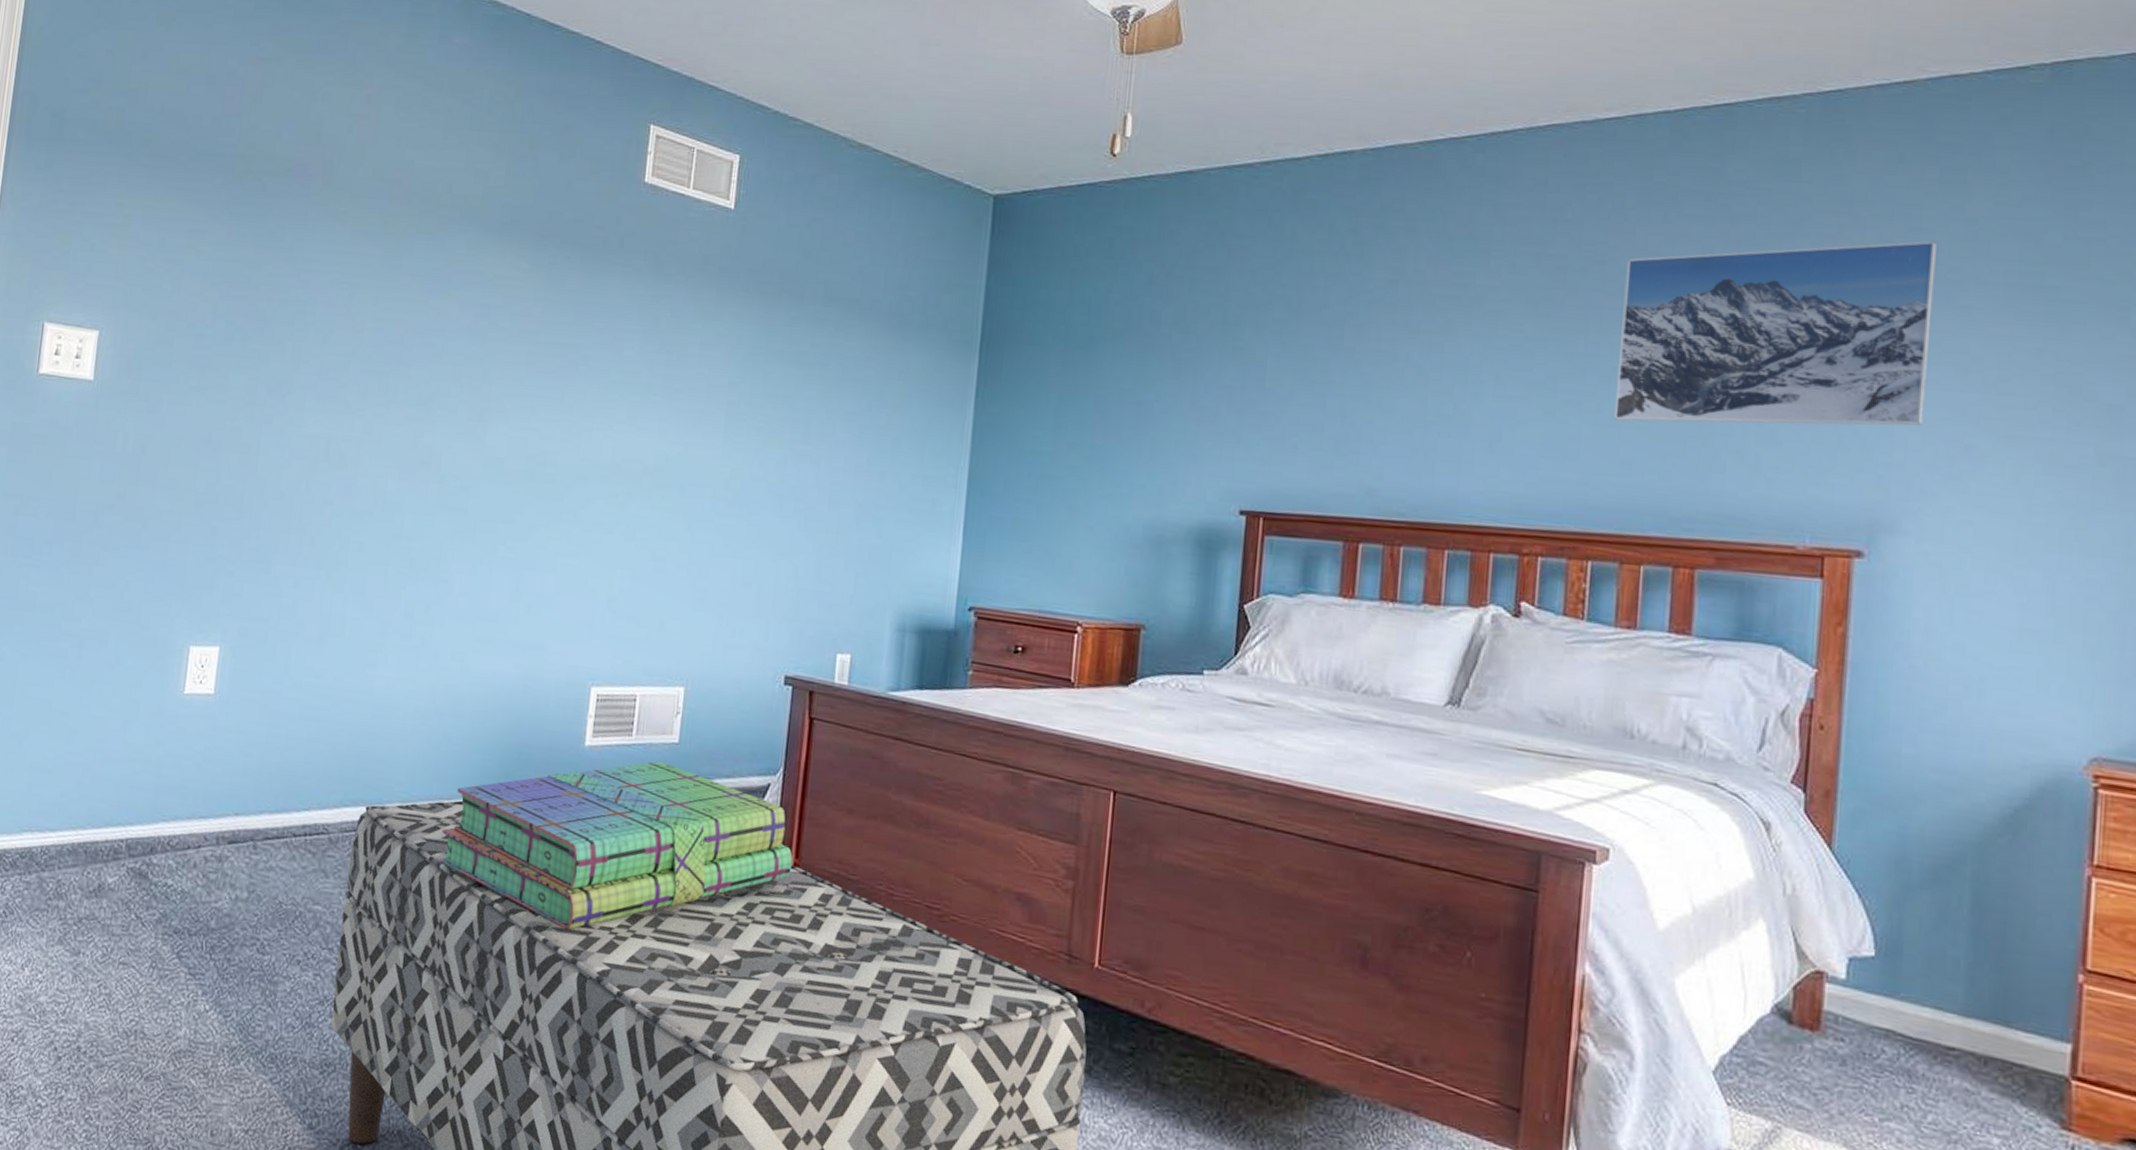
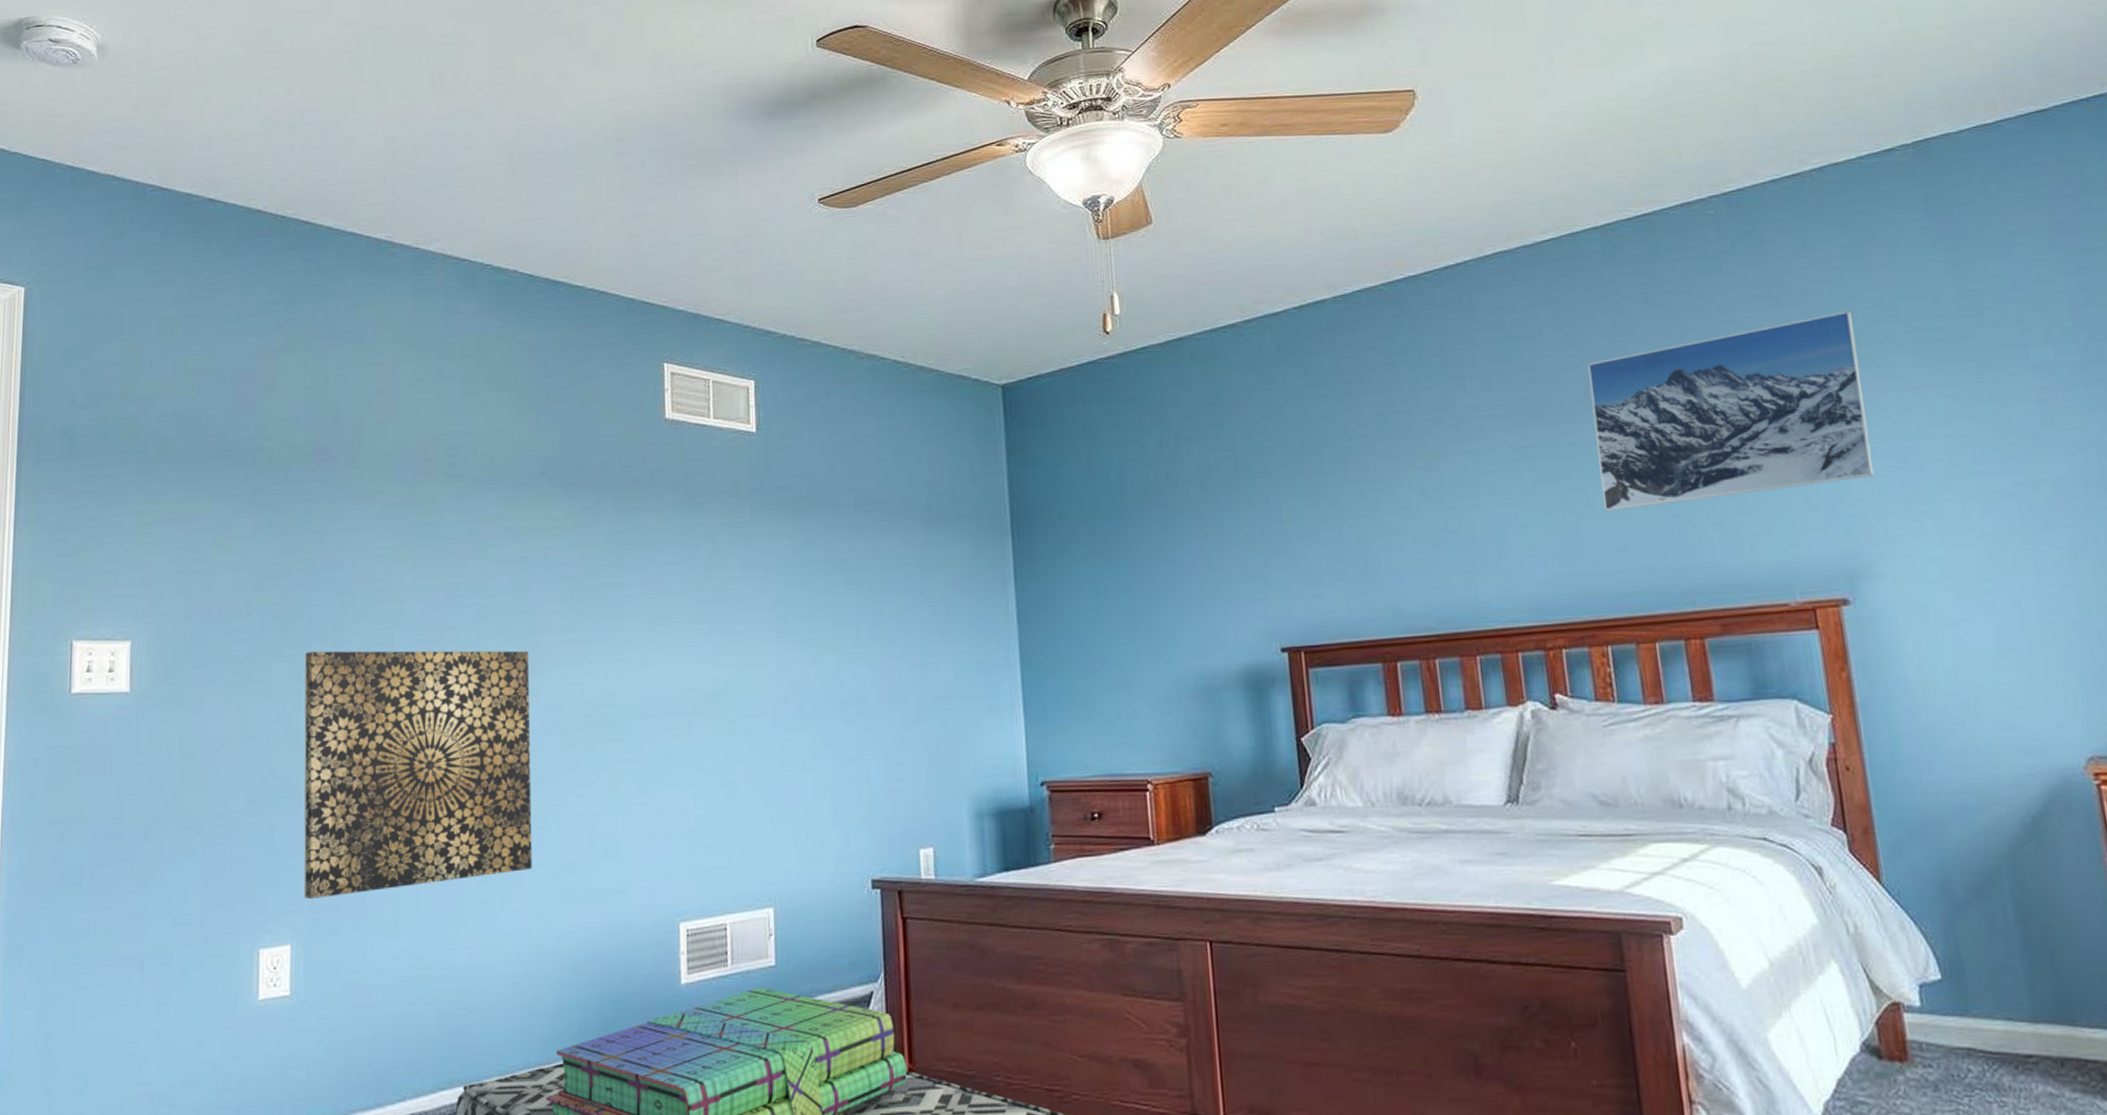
wall art: none [237,367,479,612] -> present [303,650,532,900]

